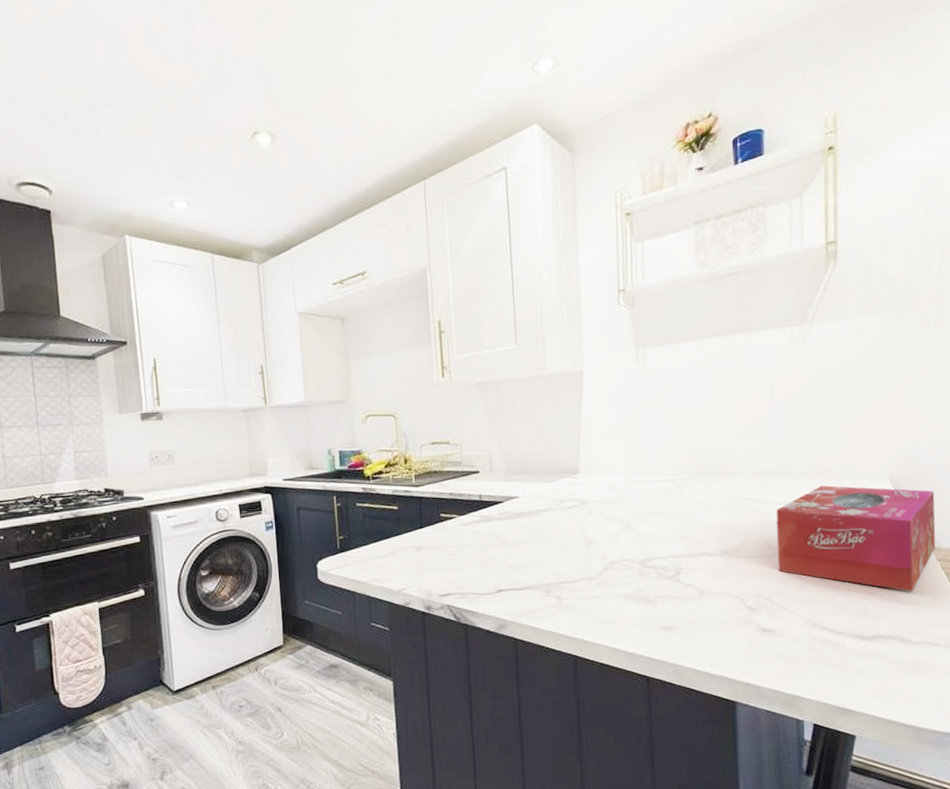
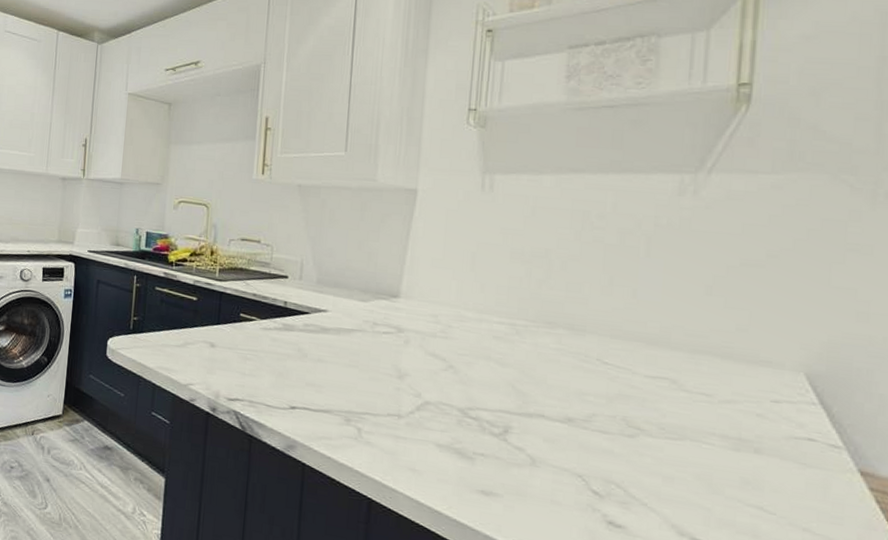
tissue box: present [776,485,935,592] -> none [637,365,872,523]

